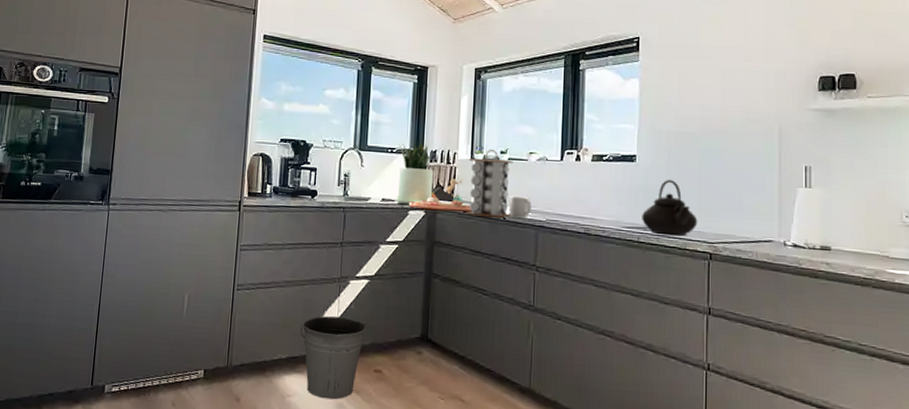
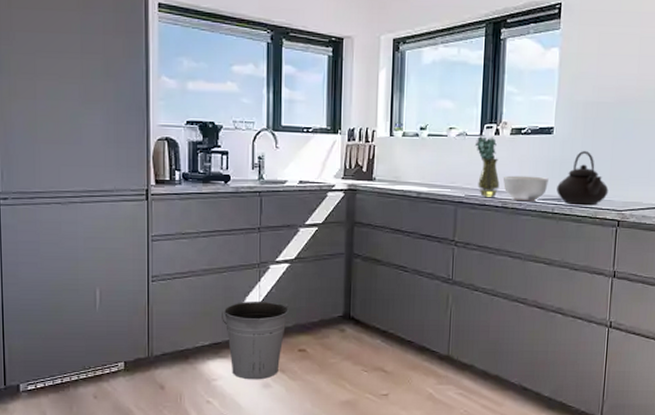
planter: present [394,142,434,205] -> none [312,120,352,186]
food tray: present [409,178,472,213] -> none [328,157,392,192]
spice rack: present [467,149,513,219] -> none [387,125,433,197]
mug: present [508,196,532,219] -> none [427,173,451,196]
vase: none [555,159,582,223] -> present [474,134,500,197]
bowl: none [586,201,633,229] -> present [503,175,549,202]

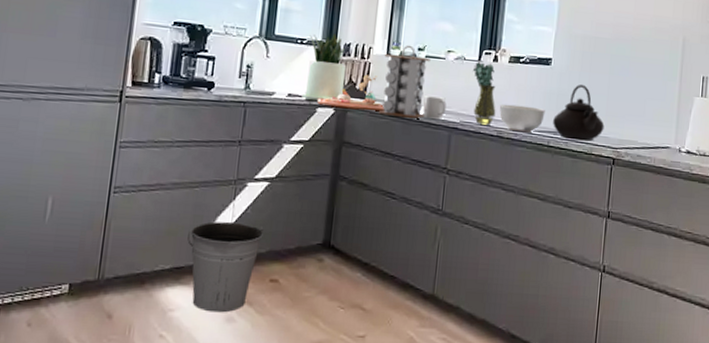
planter: none [312,120,352,186] -> present [301,34,347,102]
food tray: none [328,157,392,192] -> present [317,74,385,112]
spice rack: none [387,125,433,197] -> present [379,45,431,120]
mug: none [427,173,451,196] -> present [422,96,447,120]

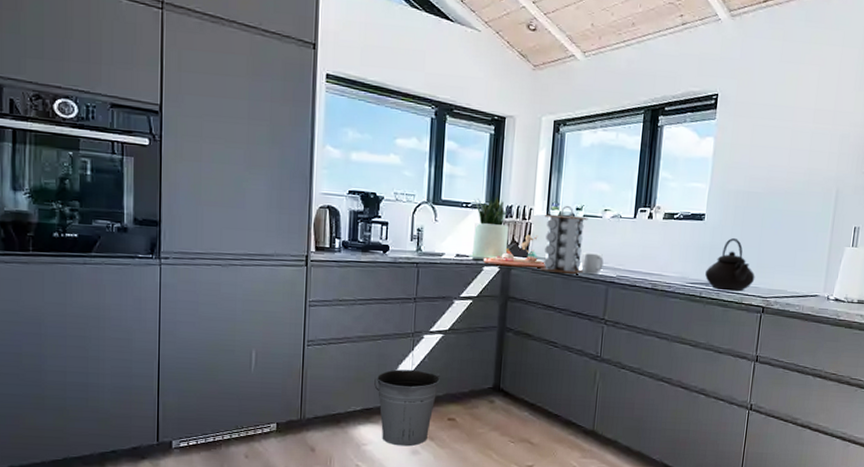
vase: present [472,59,496,125] -> none [628,217,651,279]
bowl: present [499,104,545,133] -> none [654,258,698,285]

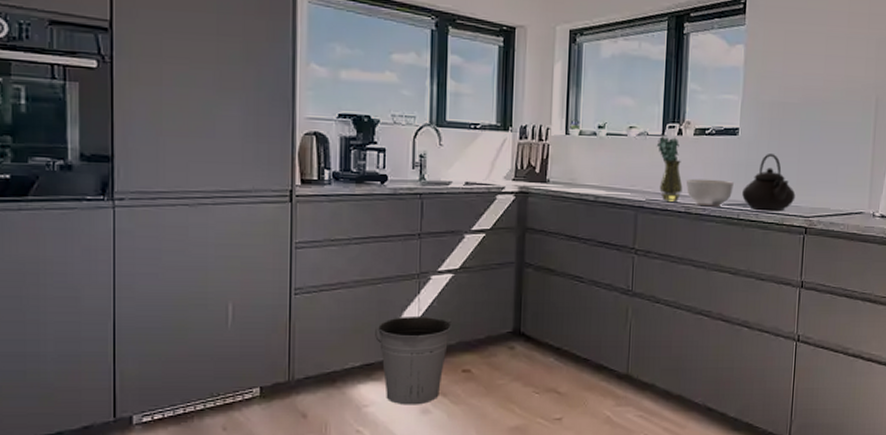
planter: present [469,197,509,261] -> none [479,116,524,189]
food tray: present [484,234,546,269] -> none [497,157,567,195]
spice rack: present [541,205,588,275] -> none [561,123,612,201]
mug: present [581,253,604,275] -> none [606,175,631,200]
vase: none [628,217,651,279] -> present [656,134,683,202]
bowl: none [654,258,698,285] -> present [686,178,734,207]

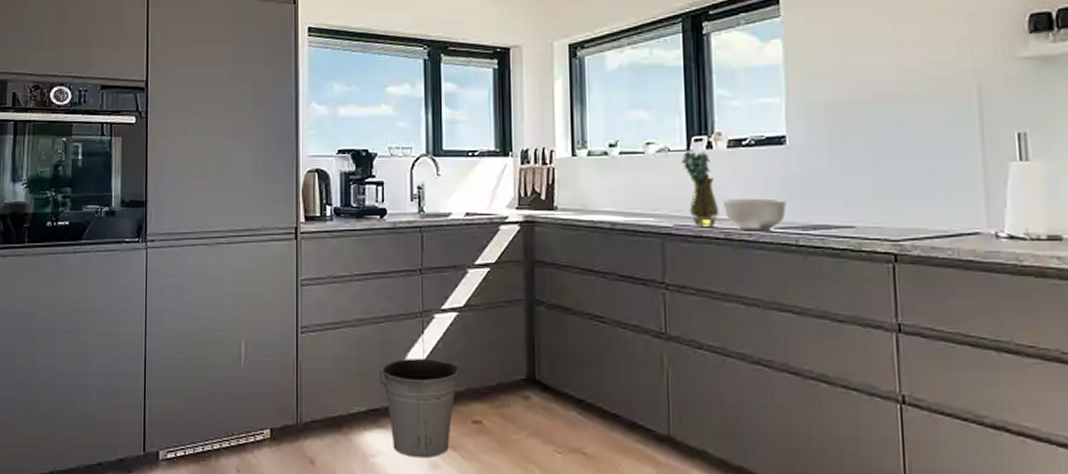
teapot: present [742,154,796,212] -> none [799,164,875,235]

